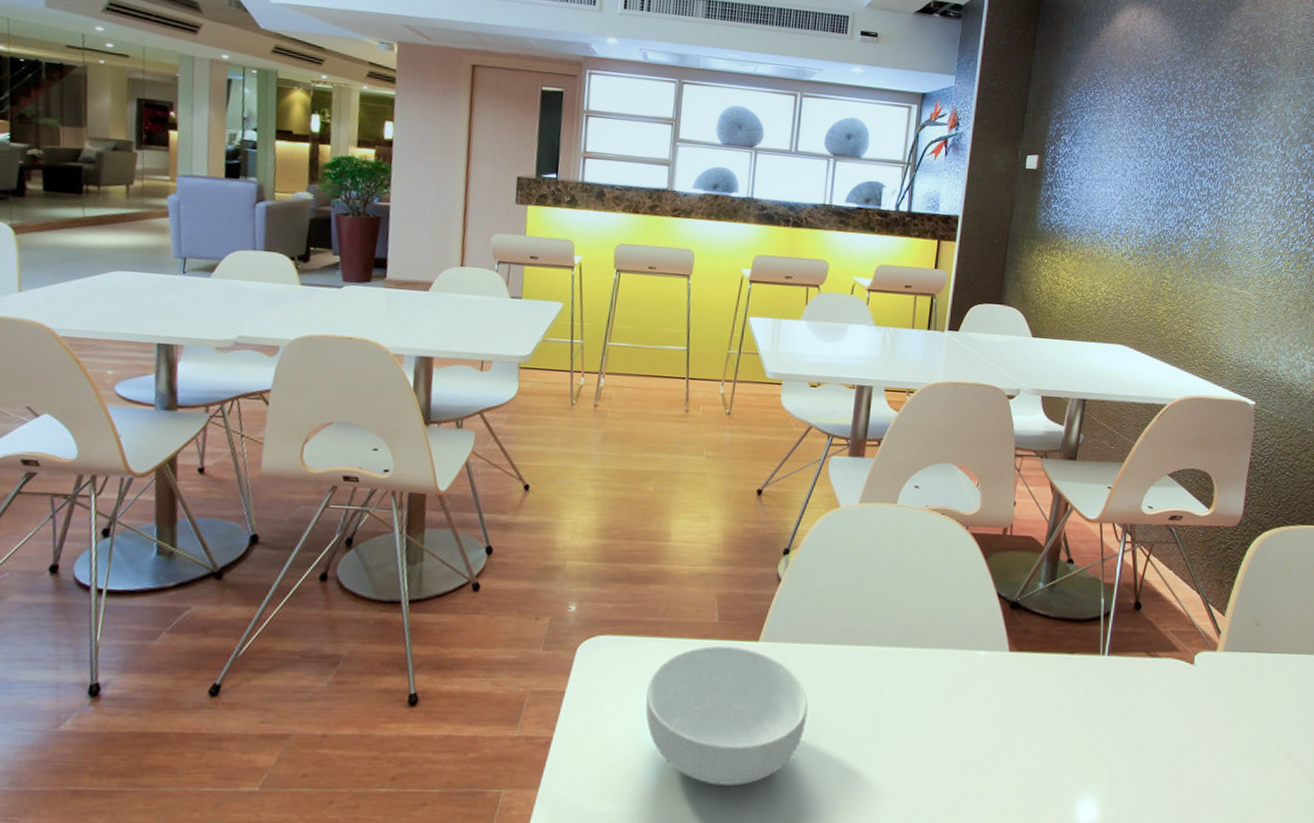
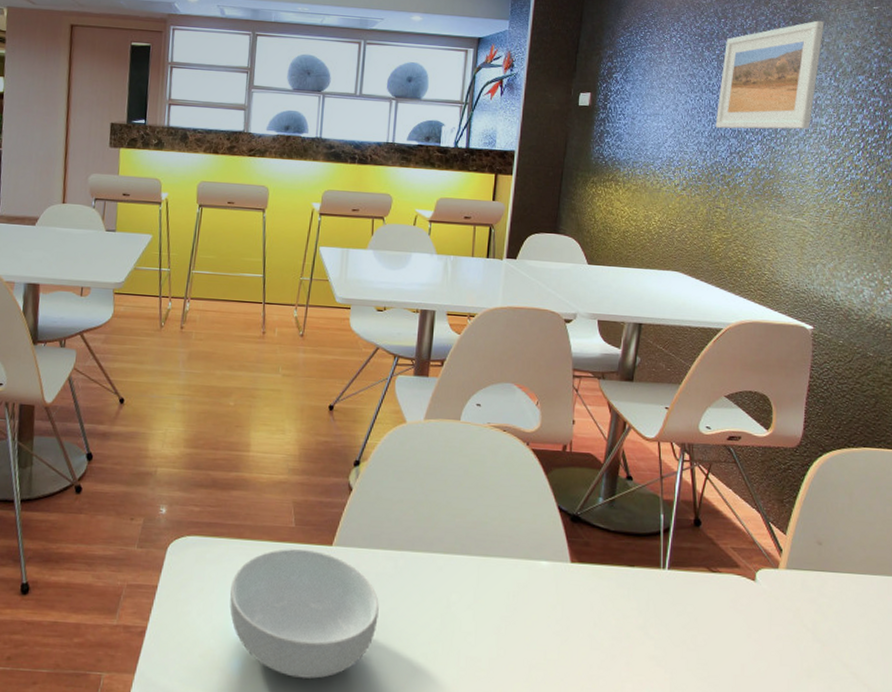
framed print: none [1163,85,1273,199] -> present [715,20,825,130]

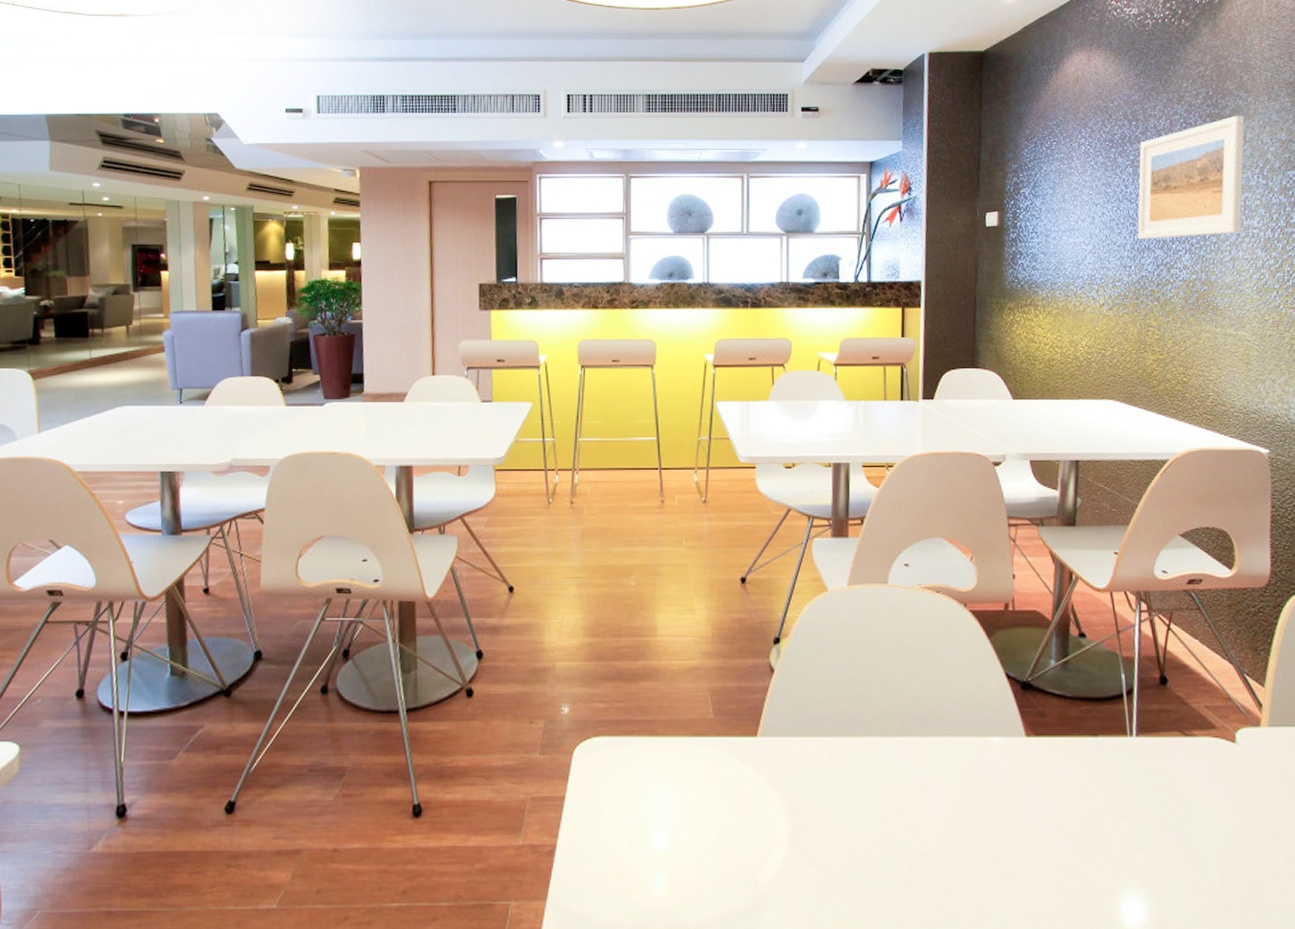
cereal bowl: present [229,549,379,679] -> none [647,744,815,892]

